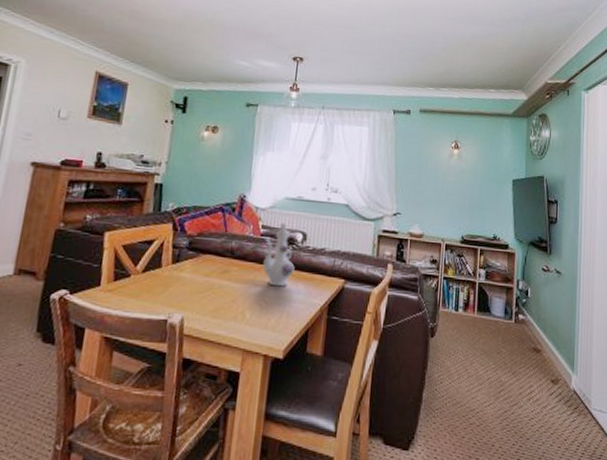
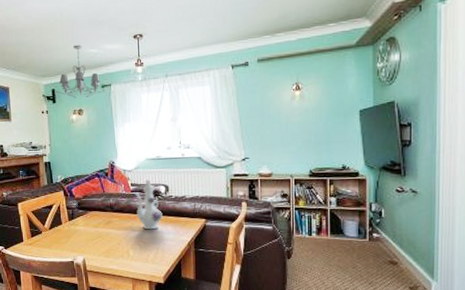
chandelier: none [188,52,251,114] -> present [56,44,106,98]

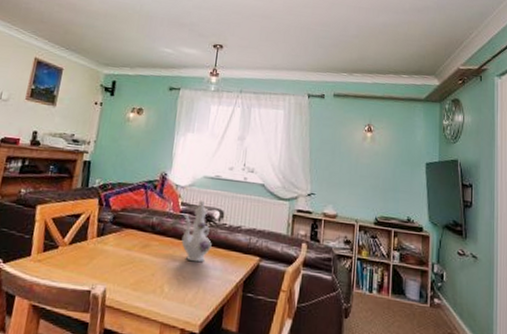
chandelier: present [56,44,106,98] -> none [116,40,173,97]

